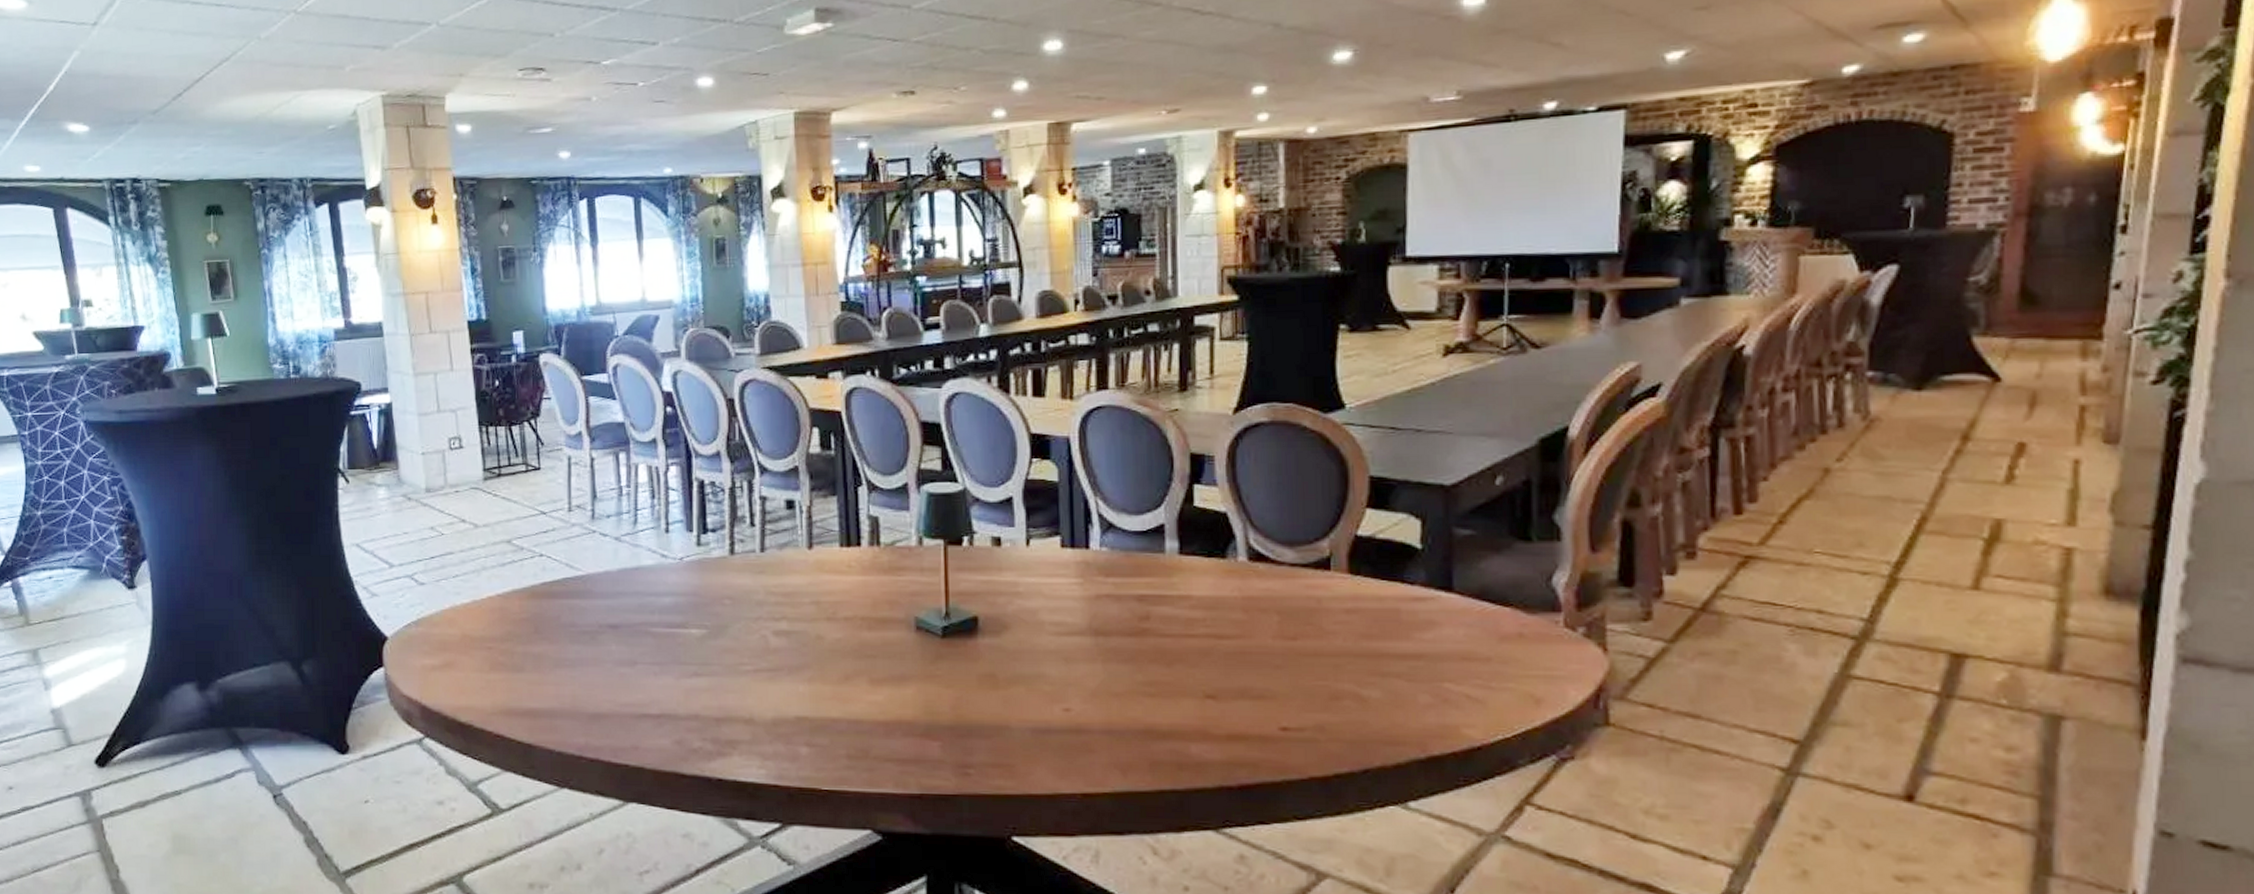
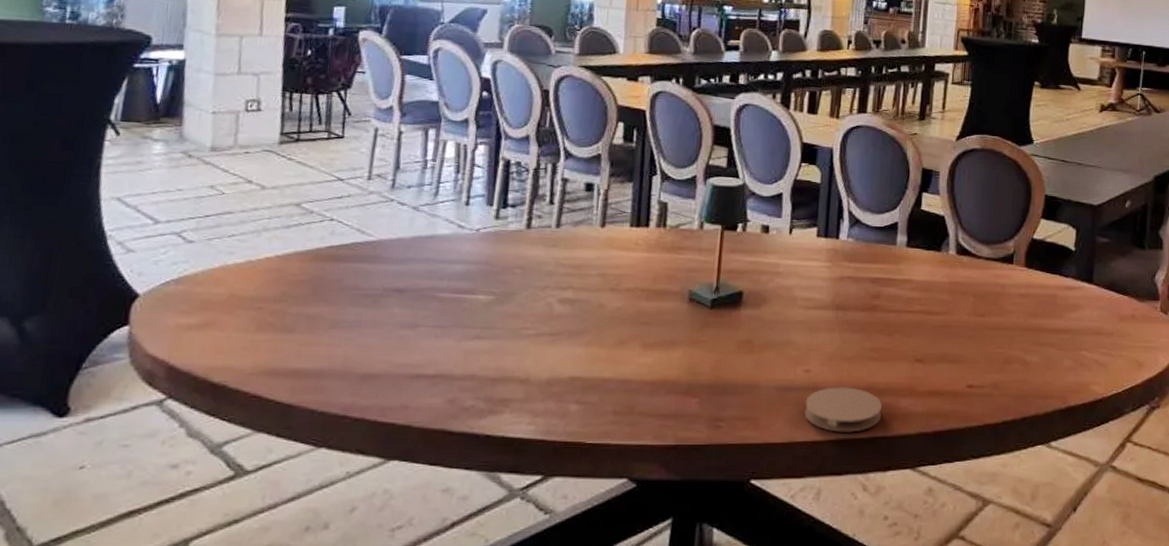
coaster: none [1068,729,1167,784] -> present [804,387,882,432]

